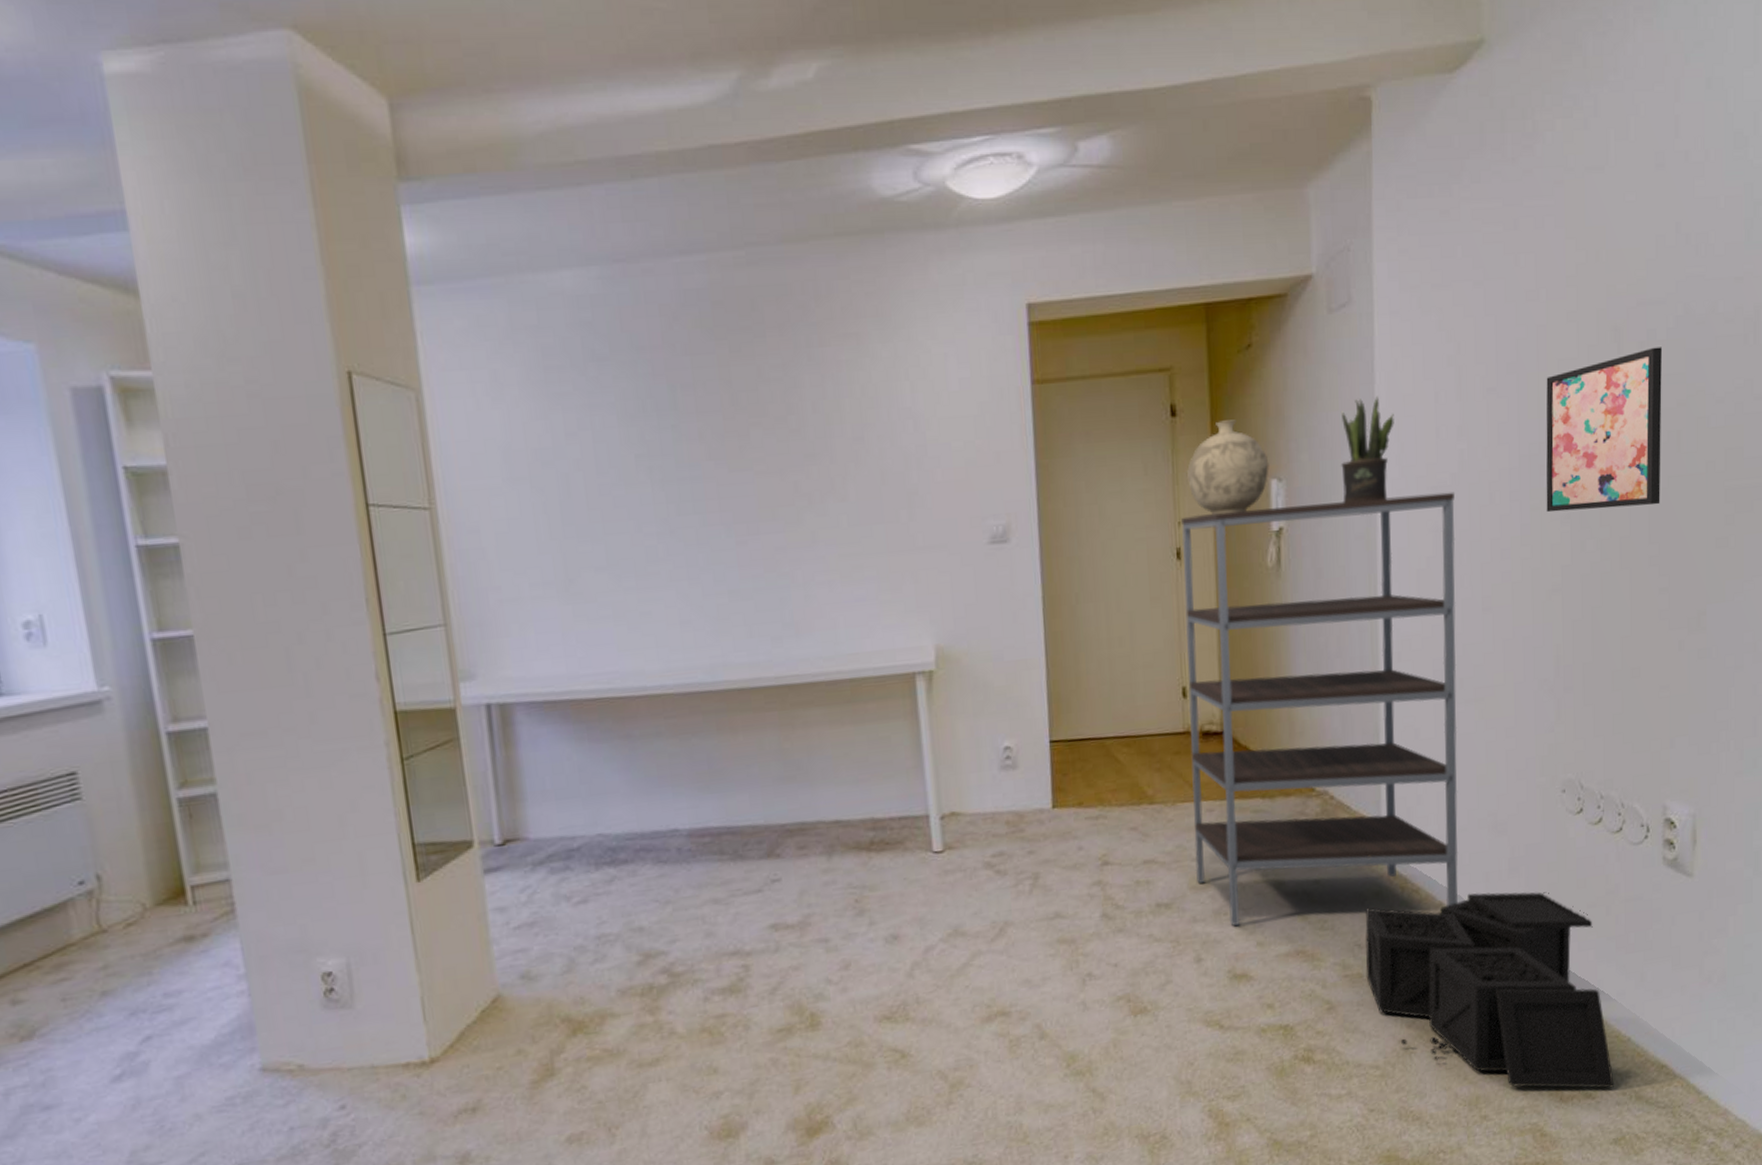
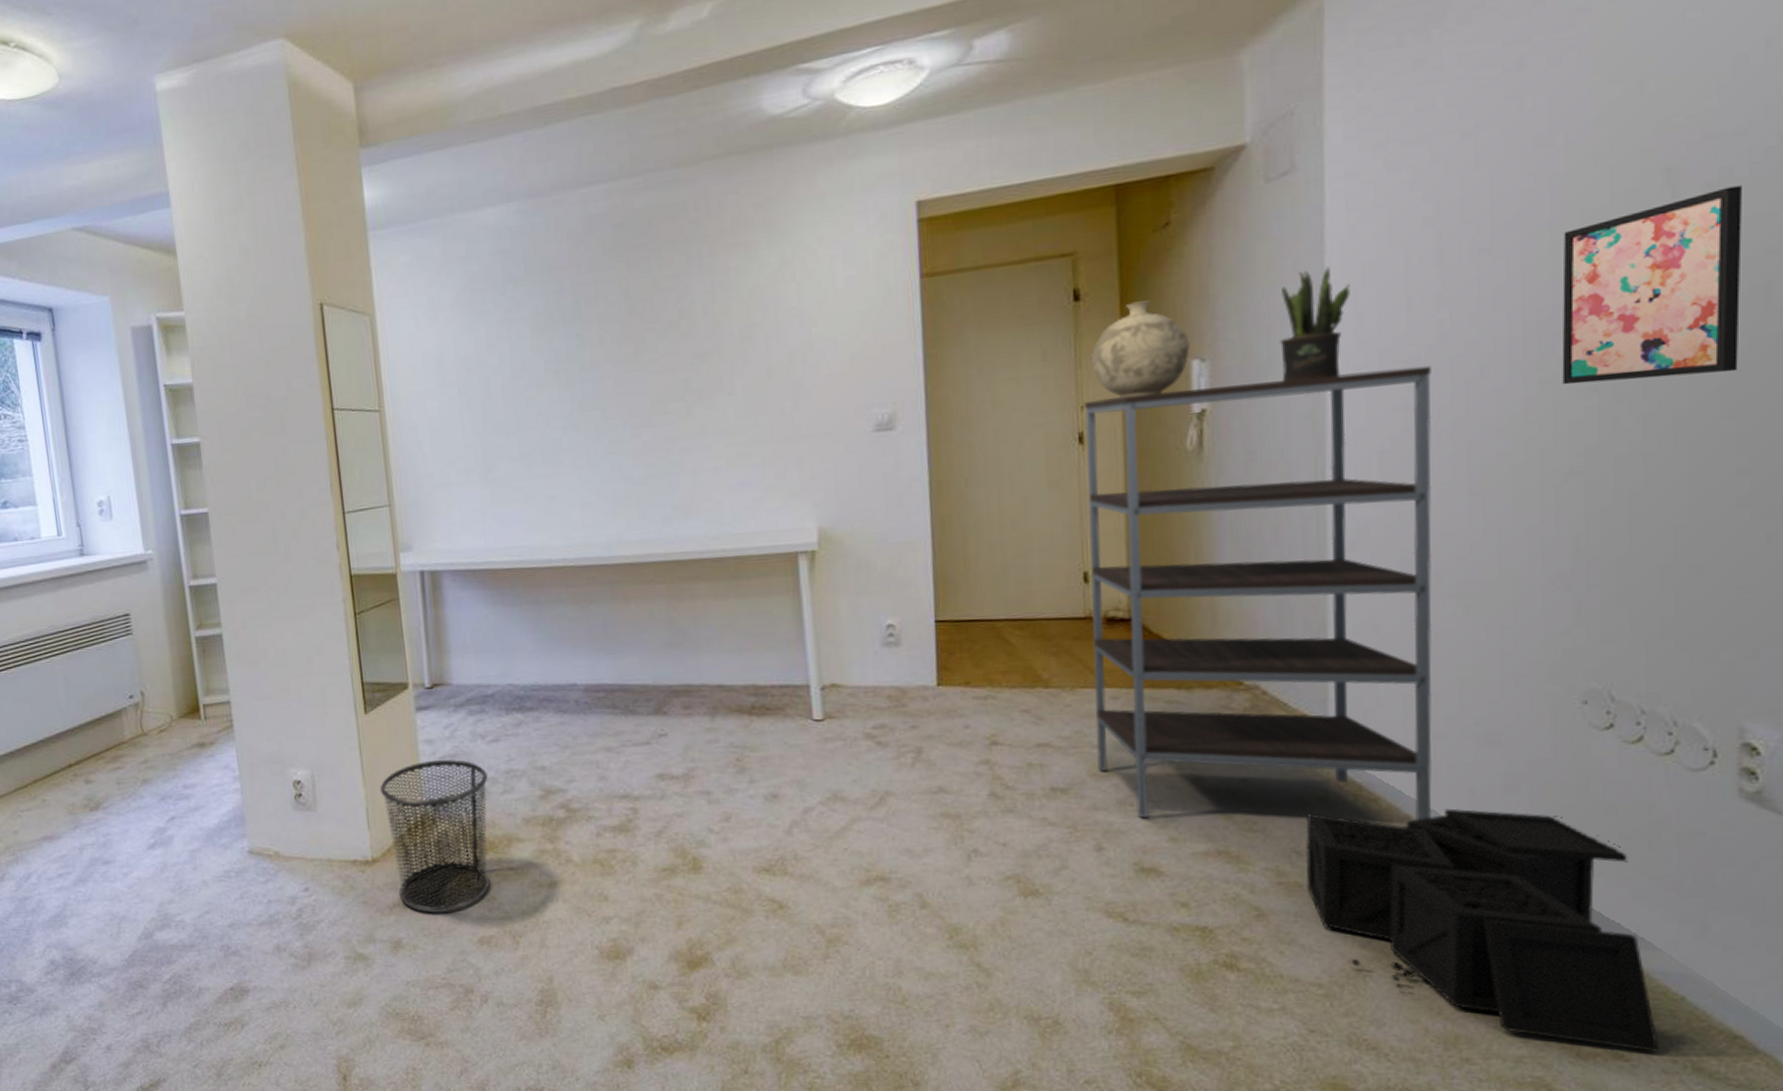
waste bin: none [437,927,581,1116] -> present [379,758,491,913]

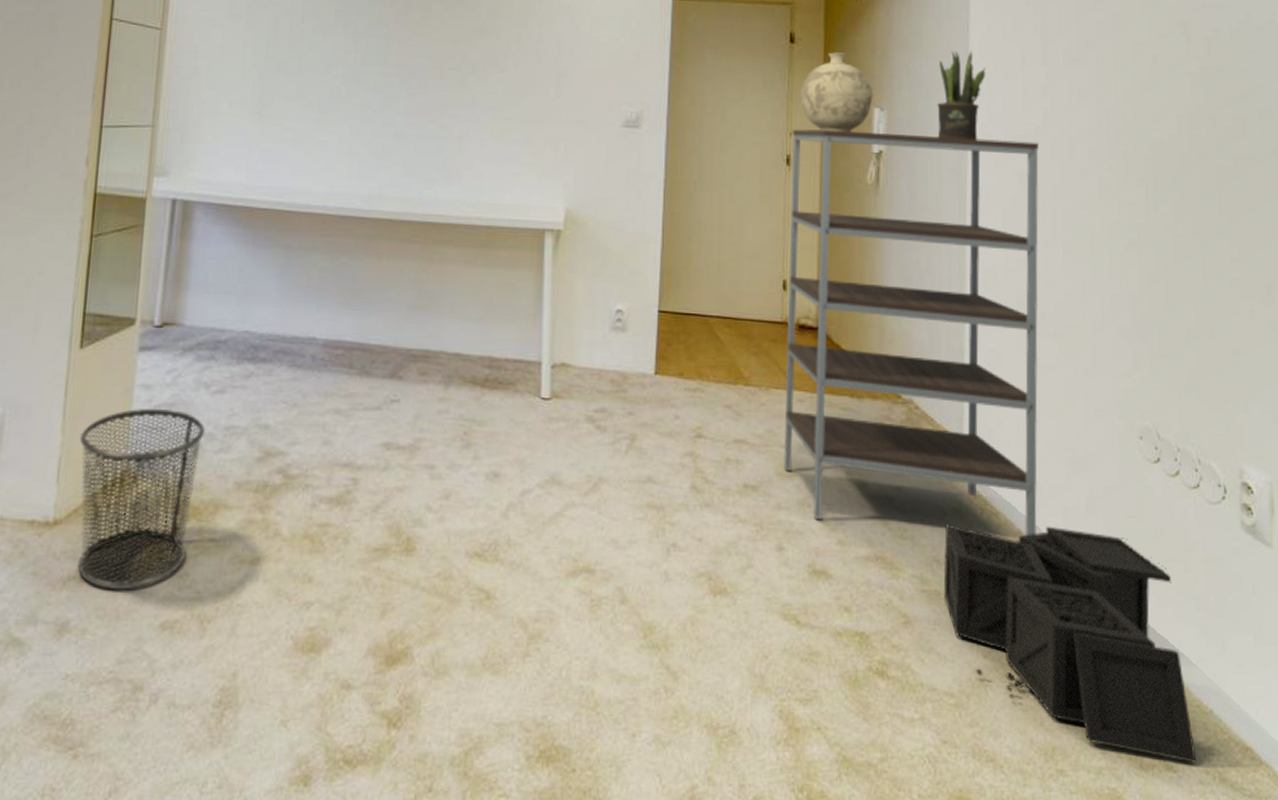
wall art: present [1562,185,1743,385] -> none [1122,44,1229,181]

